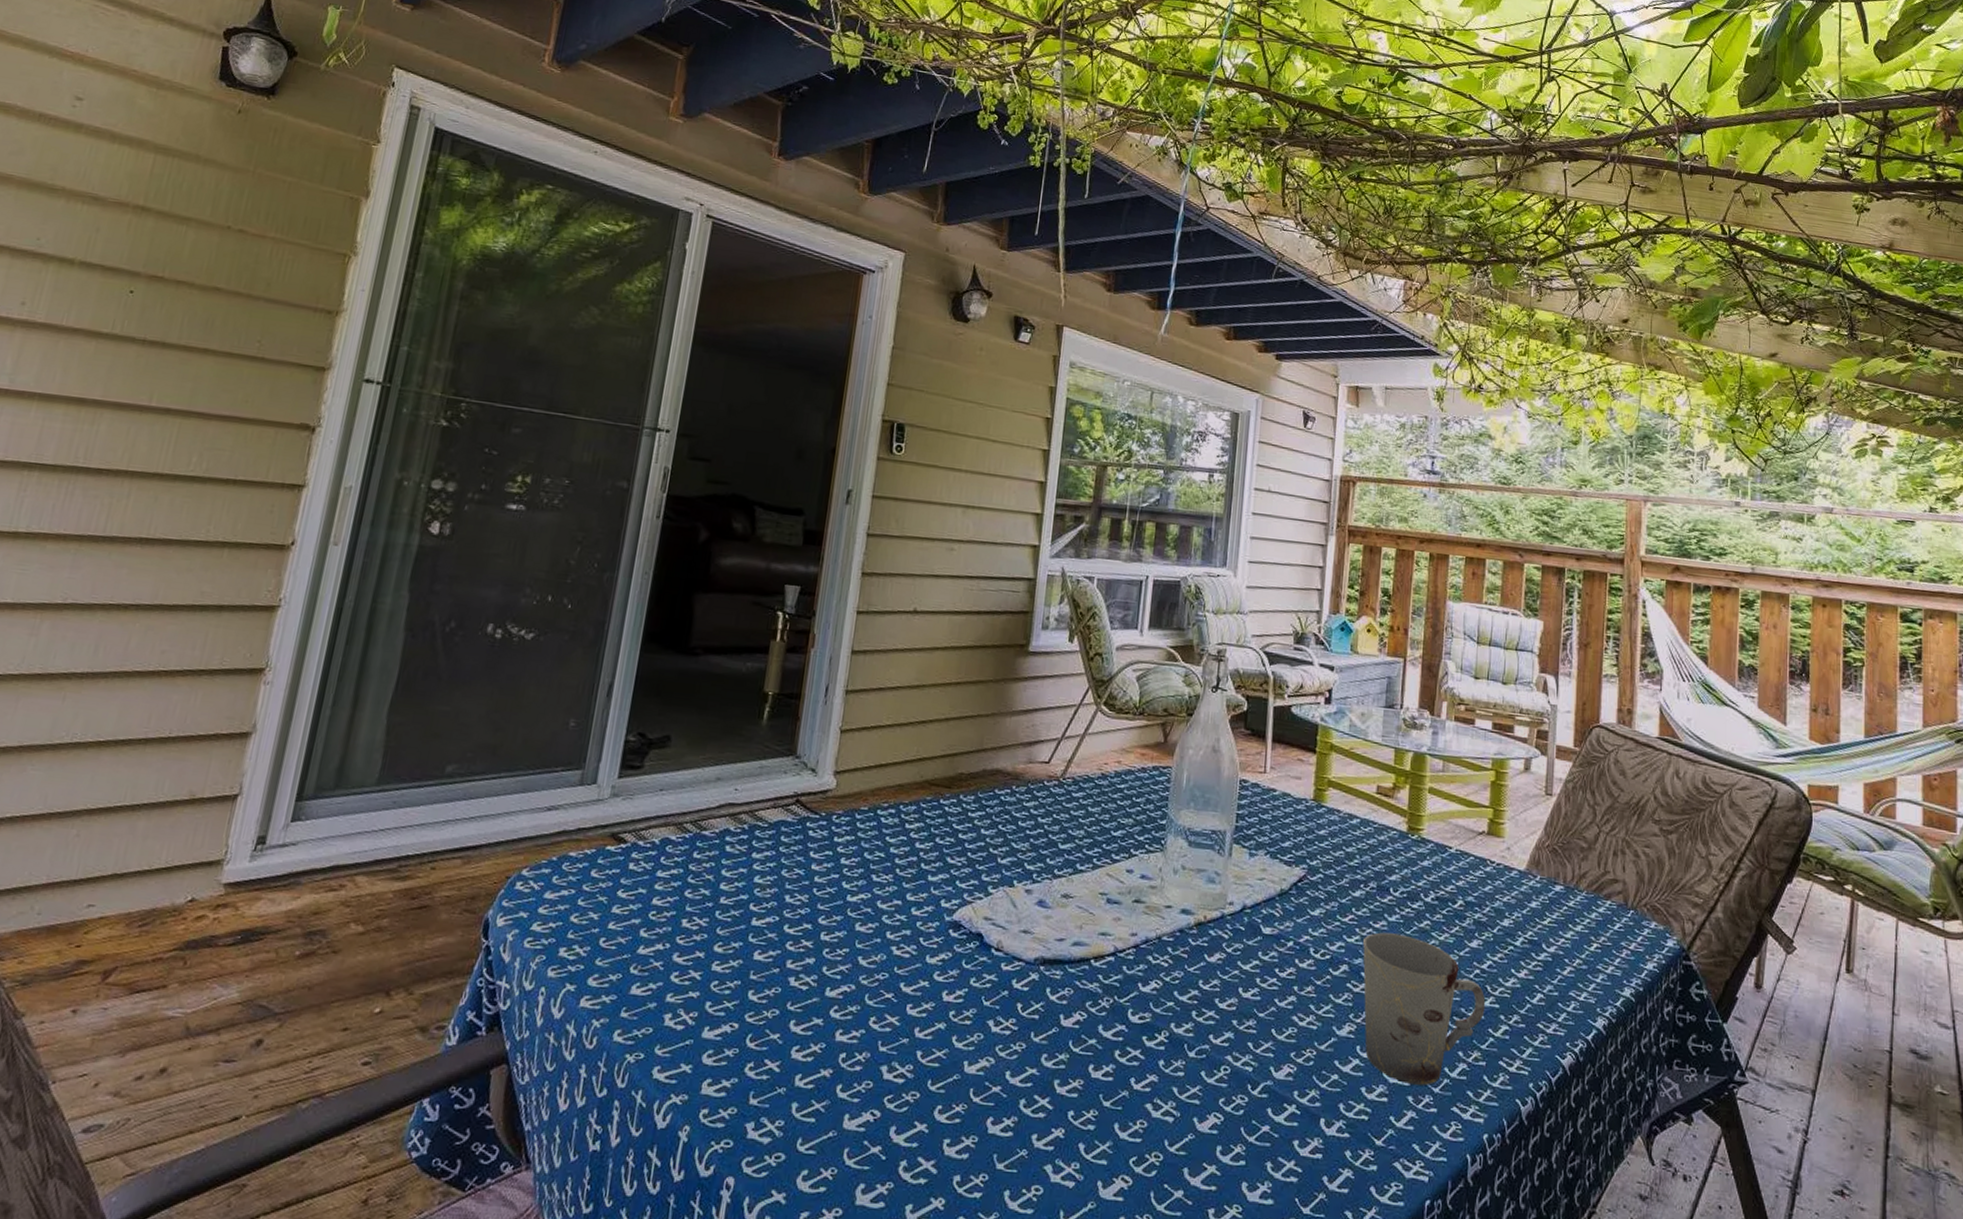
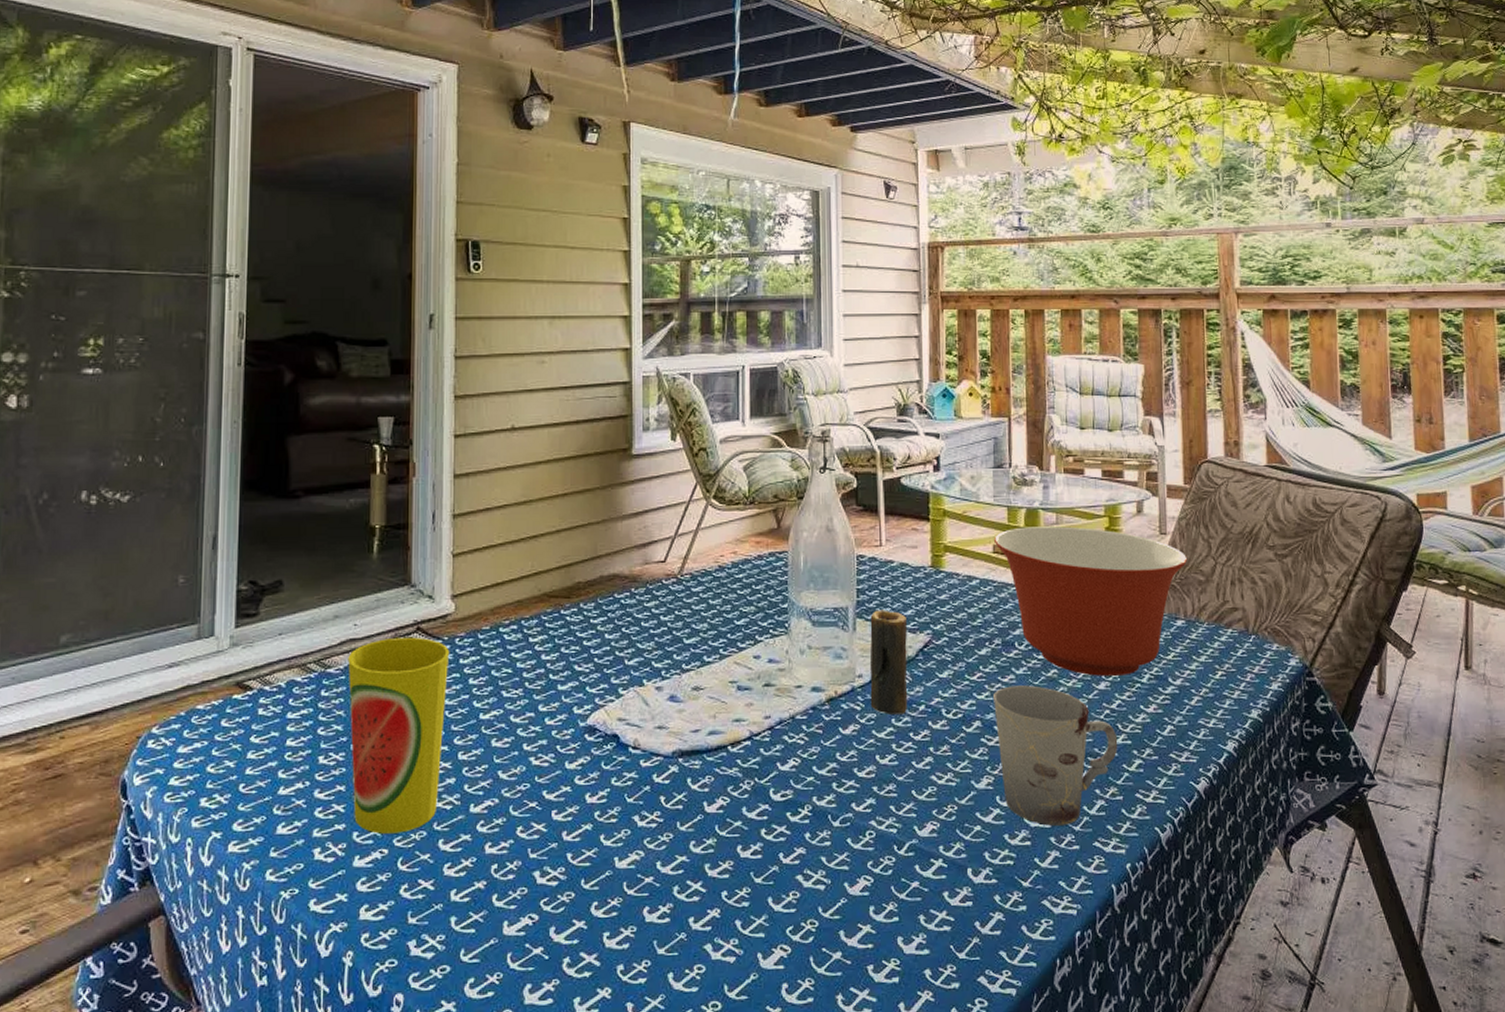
cup: none [709,807,826,1009] -> present [348,637,450,834]
candle: none [1238,837,1284,948] -> present [869,610,908,715]
mixing bowl: none [1378,770,1572,936] -> present [993,526,1188,676]

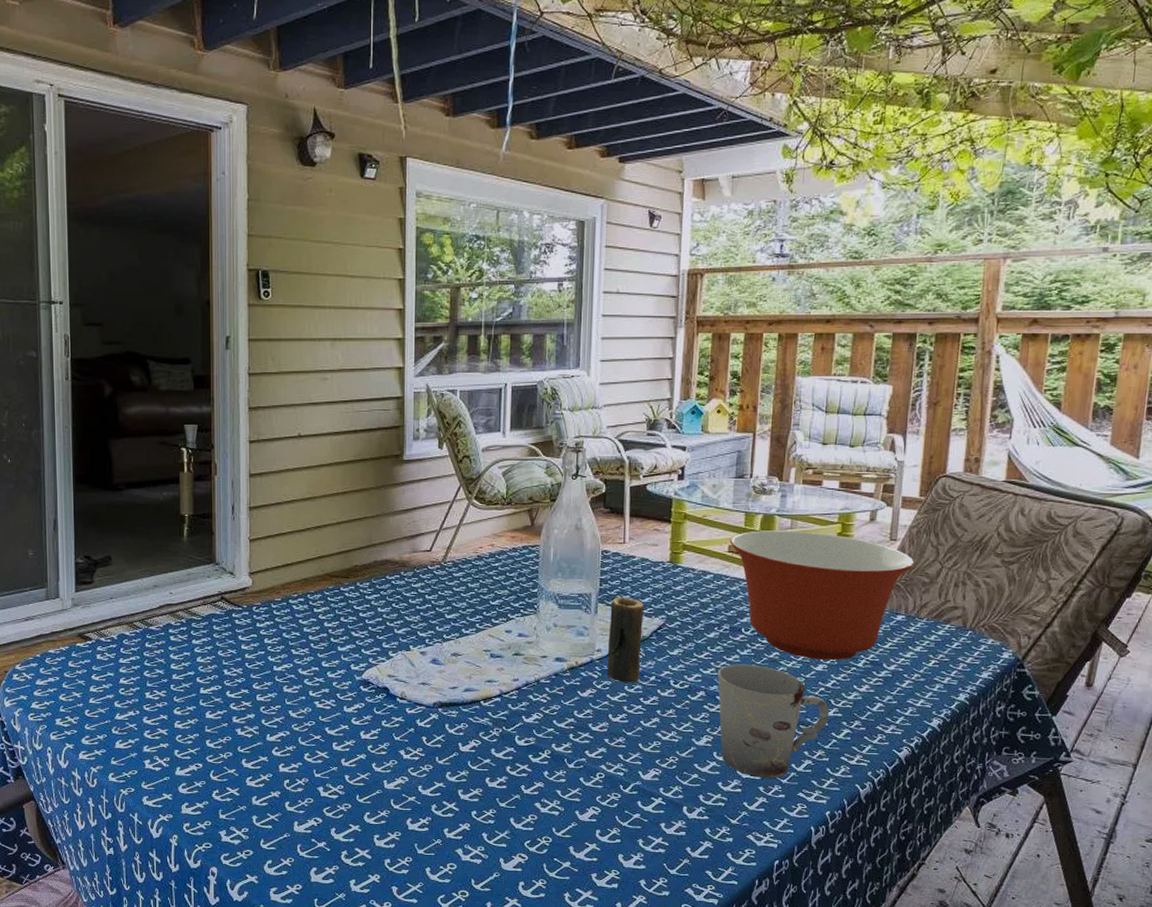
cup: present [348,637,450,834] -> none [166,604,249,753]

